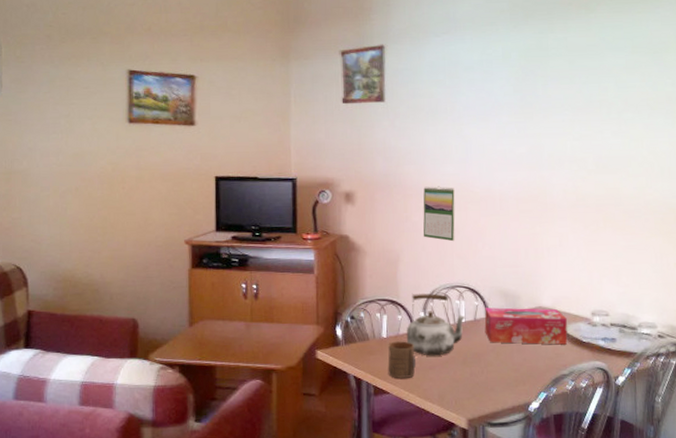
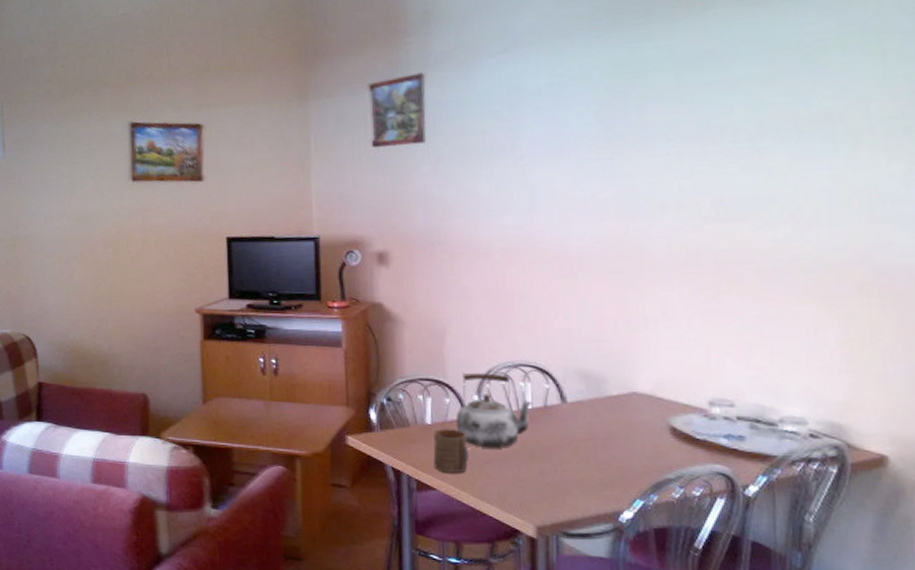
calendar: present [423,186,456,242] -> none [475,242,518,311]
tissue box: present [484,307,568,345] -> none [558,392,674,441]

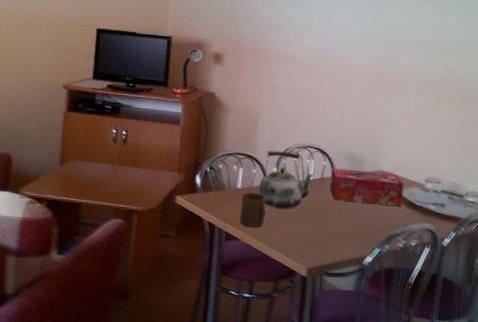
tissue box: none [558,392,674,441] -> present [330,168,403,207]

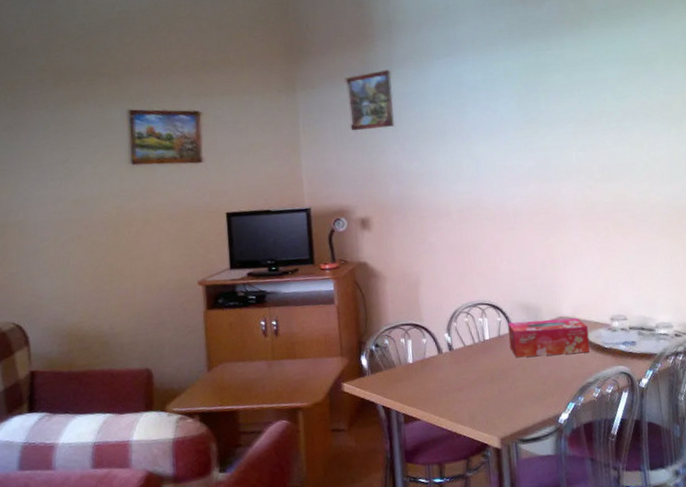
cup: present [239,192,266,227] -> none [415,364,444,404]
kettle: present [258,150,314,209] -> none [432,313,490,378]

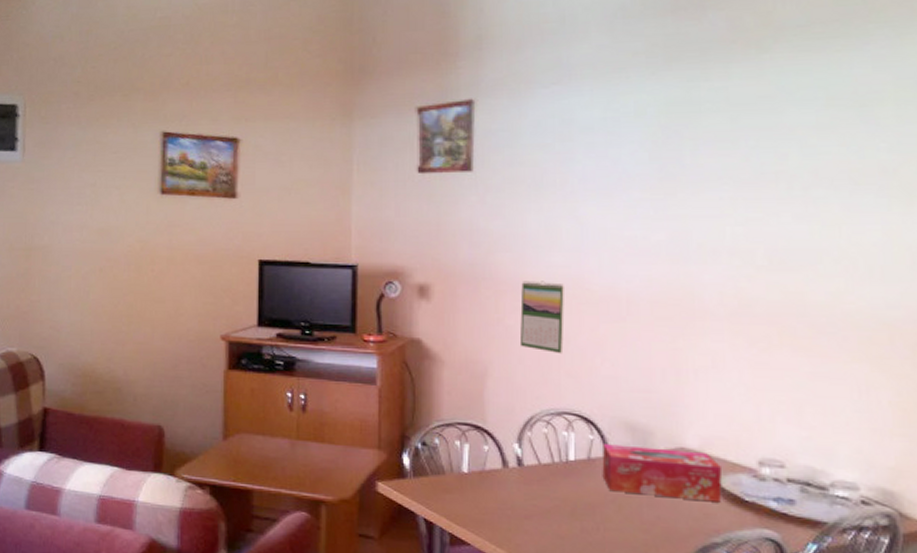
calendar: none [438,205,473,260] -> present [519,281,565,354]

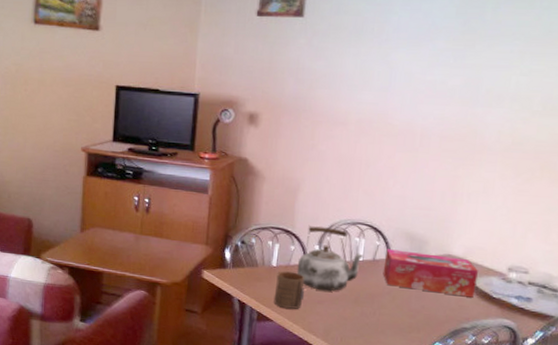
cup: none [469,478,506,528] -> present [273,271,305,309]
kettle: none [494,418,576,502] -> present [296,225,364,292]
calendar: present [519,281,565,354] -> none [328,114,371,176]

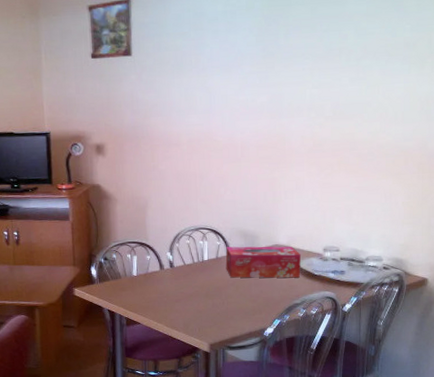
cup: present [273,271,305,309] -> none [138,278,163,311]
kettle: present [296,225,364,292] -> none [154,235,209,291]

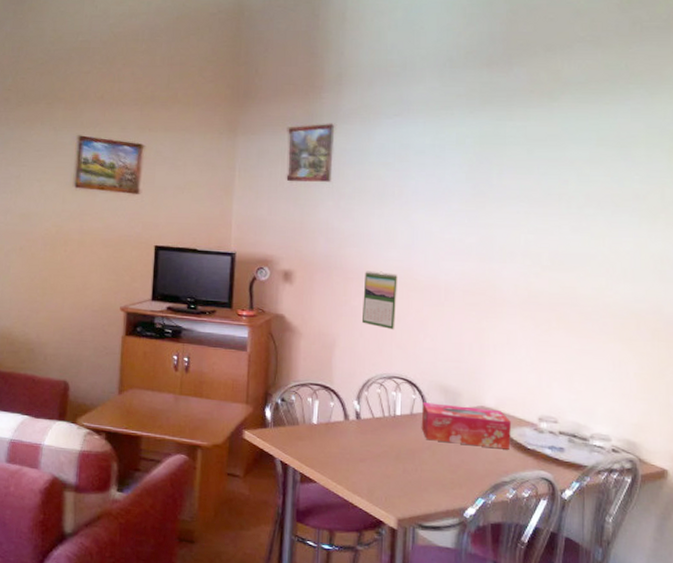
calendar: none [169,136,200,188] -> present [361,270,399,330]

